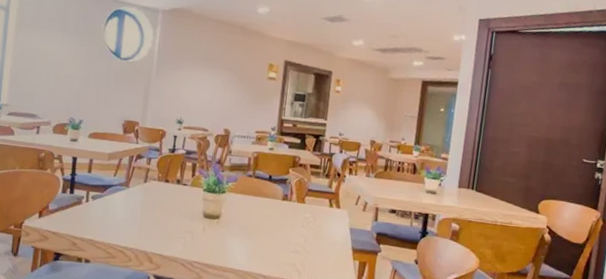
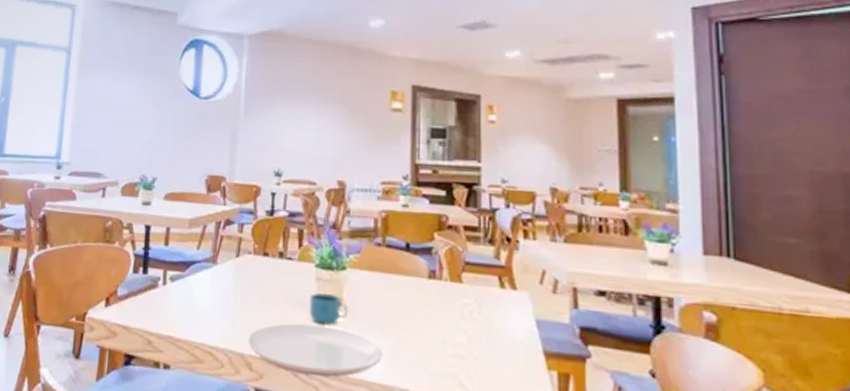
plate: none [150,230,247,267] -> present [247,323,383,377]
cup: none [197,209,224,231] -> present [309,293,347,325]

